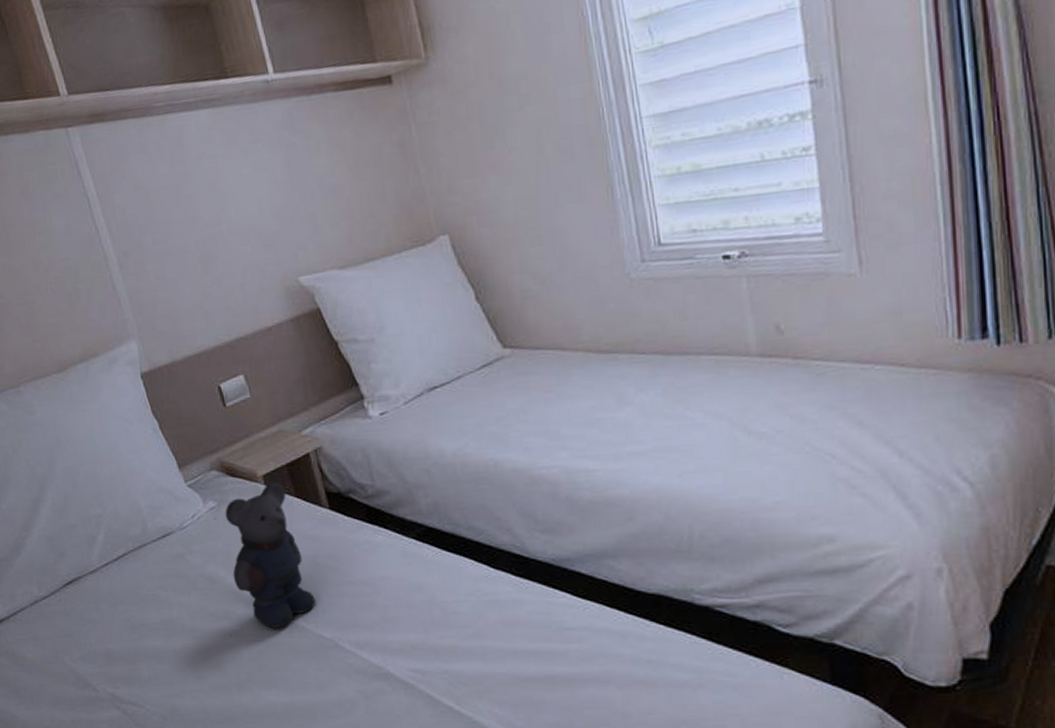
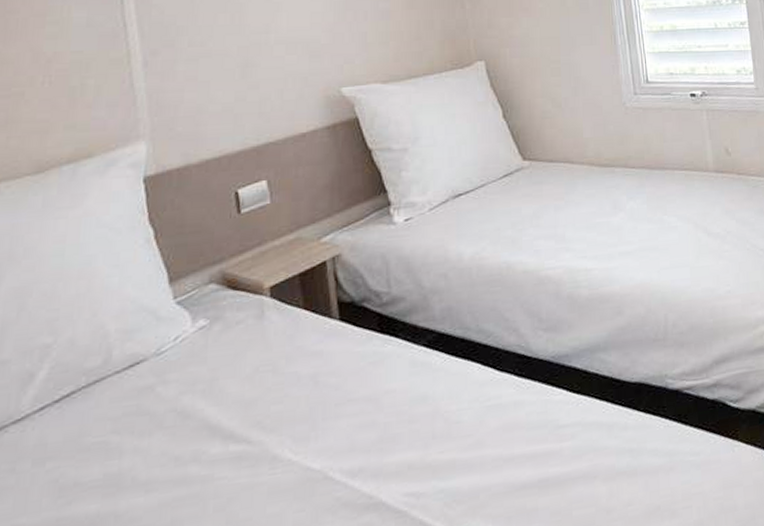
bear: present [214,482,316,636] -> none [195,293,309,484]

